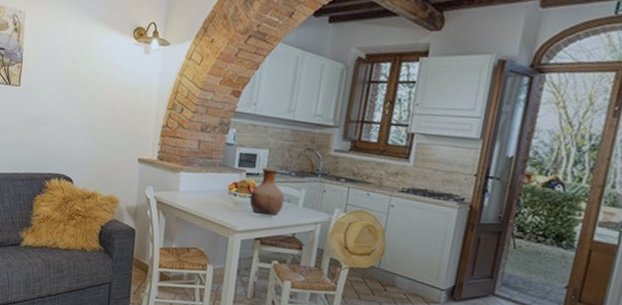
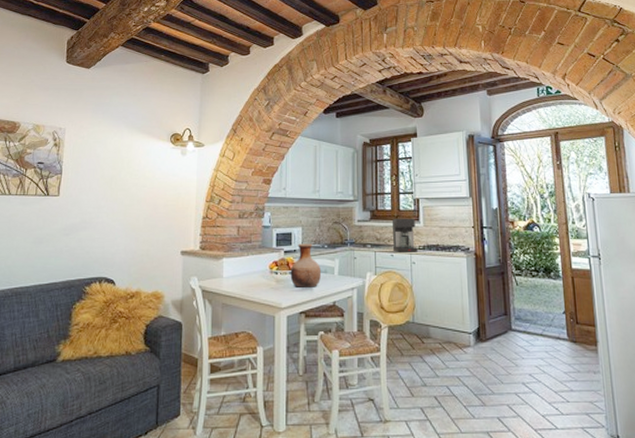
coffee maker: none [370,153,404,195] -> present [391,218,418,254]

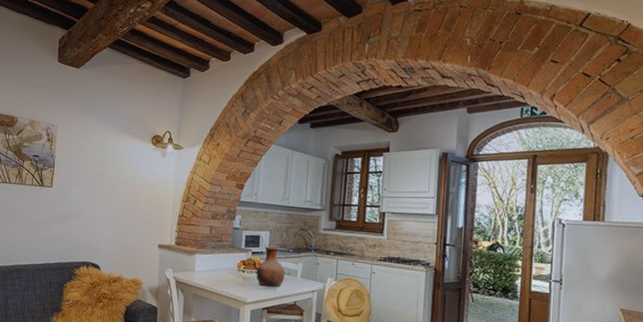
coffee maker: present [391,218,418,254] -> none [354,230,379,263]

